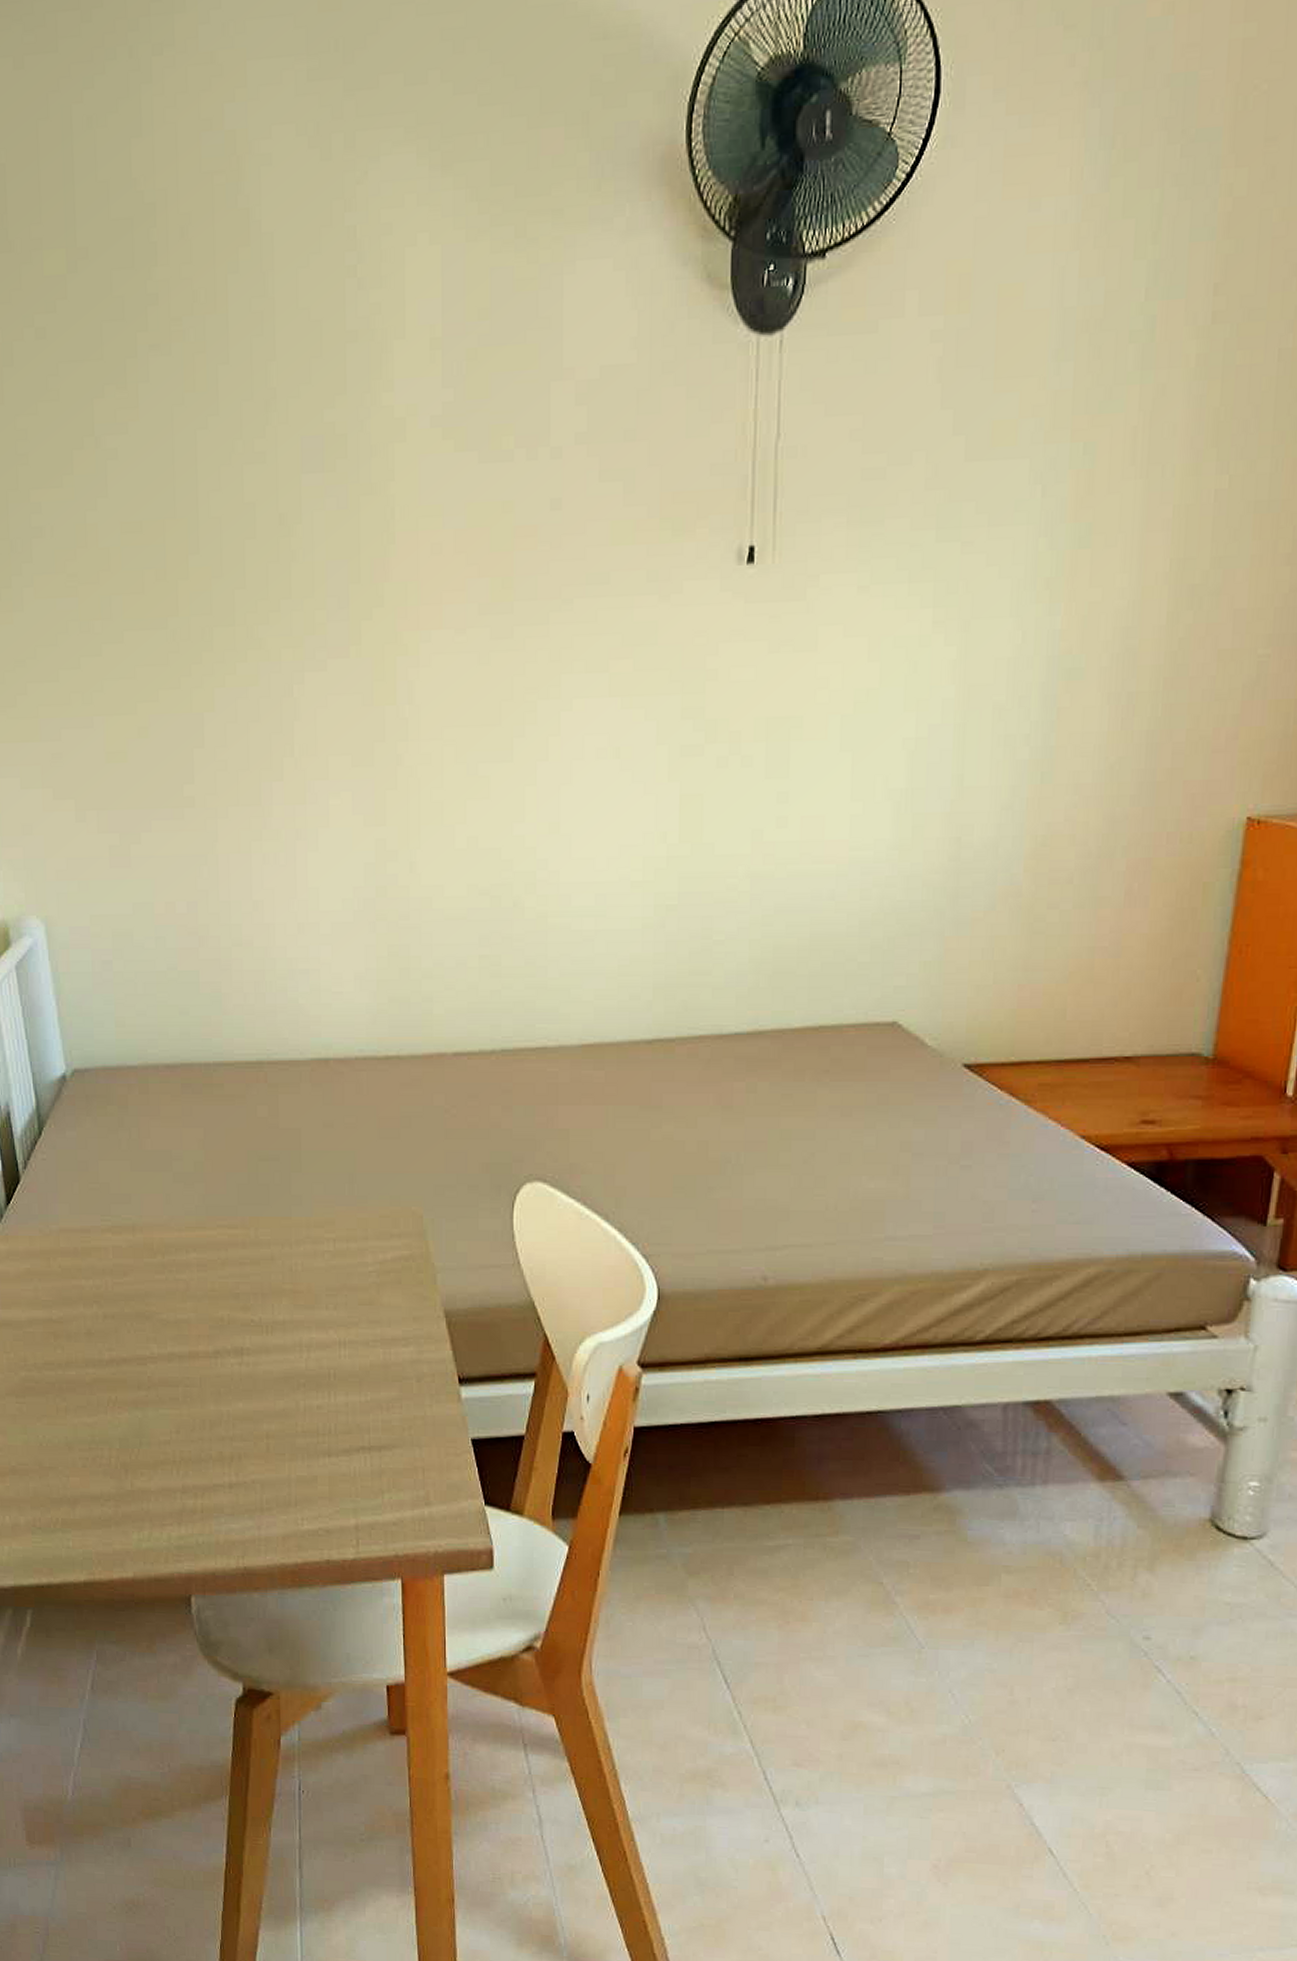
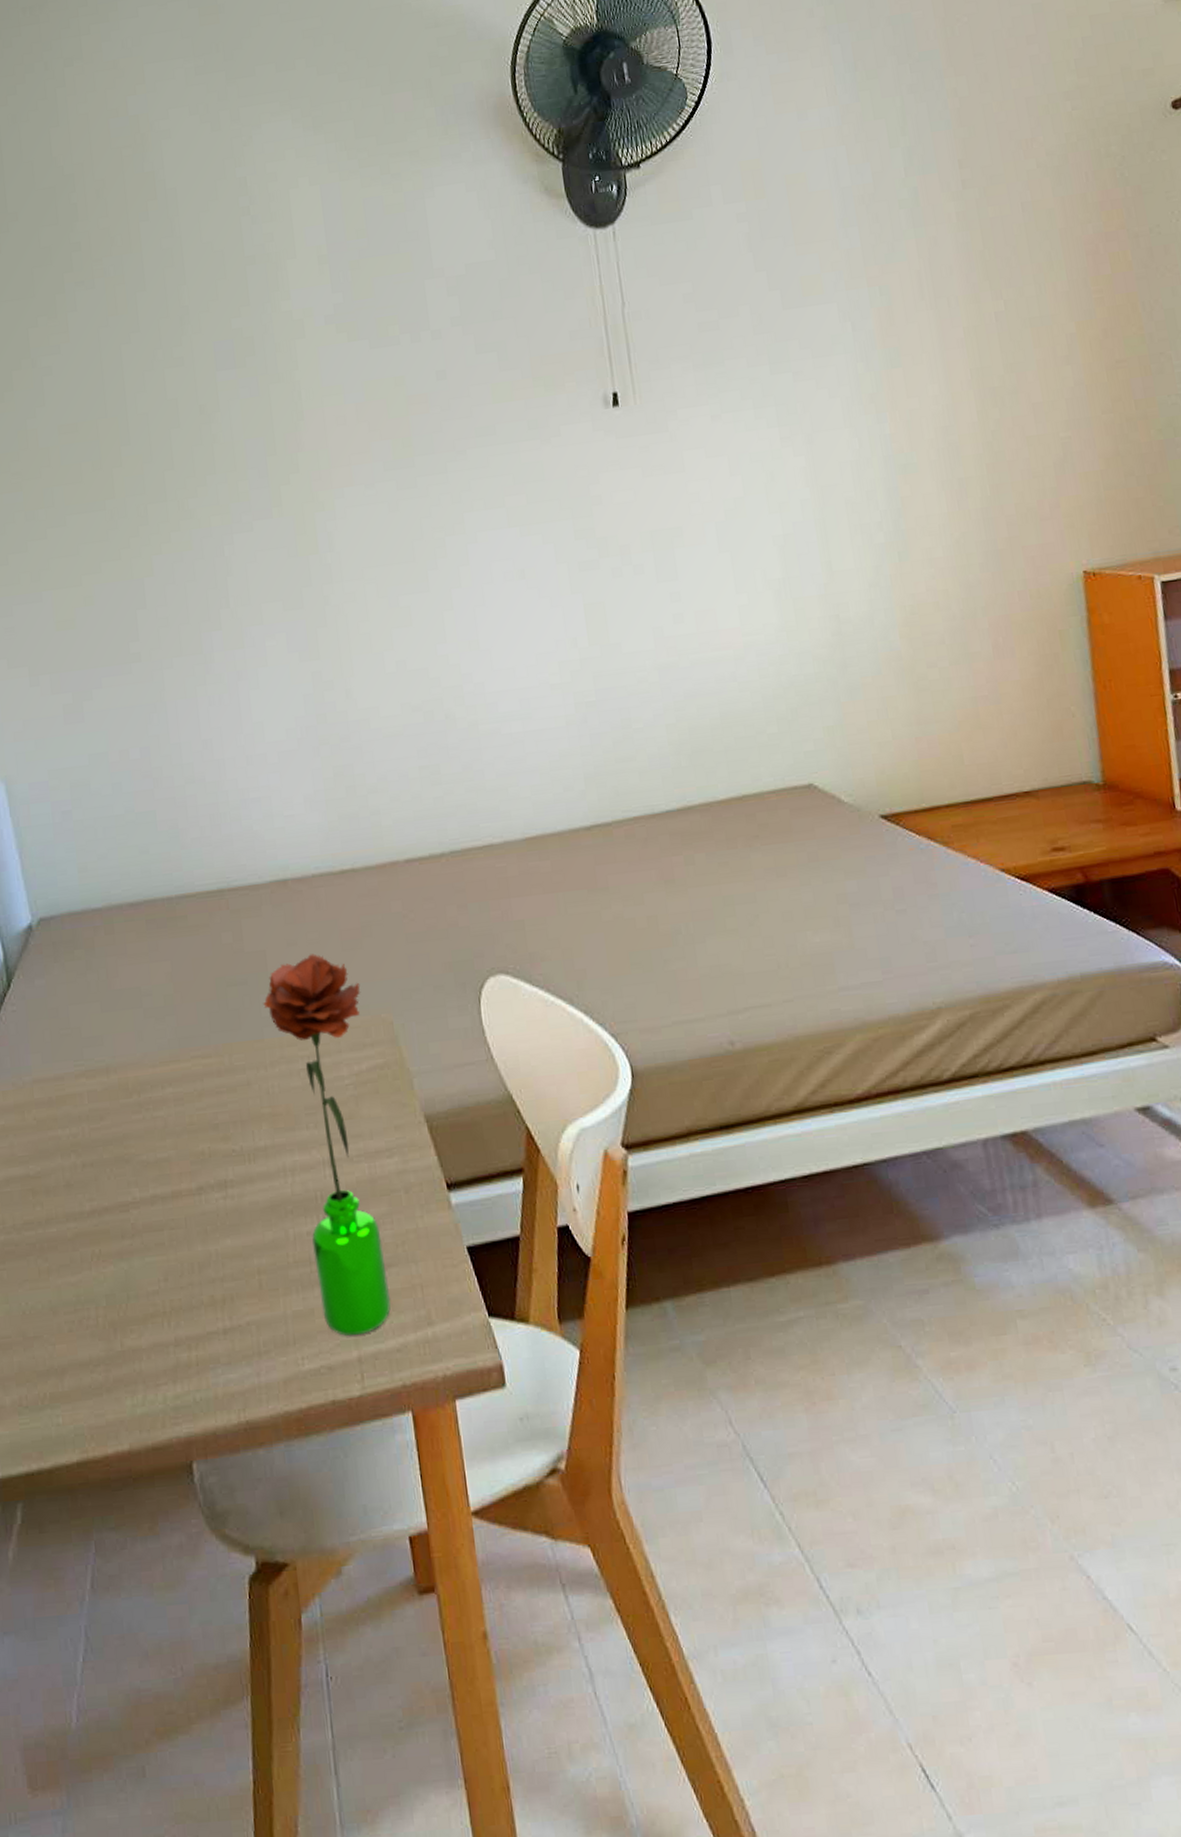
flower: none [294,1138,394,1506] -> present [263,953,391,1337]

